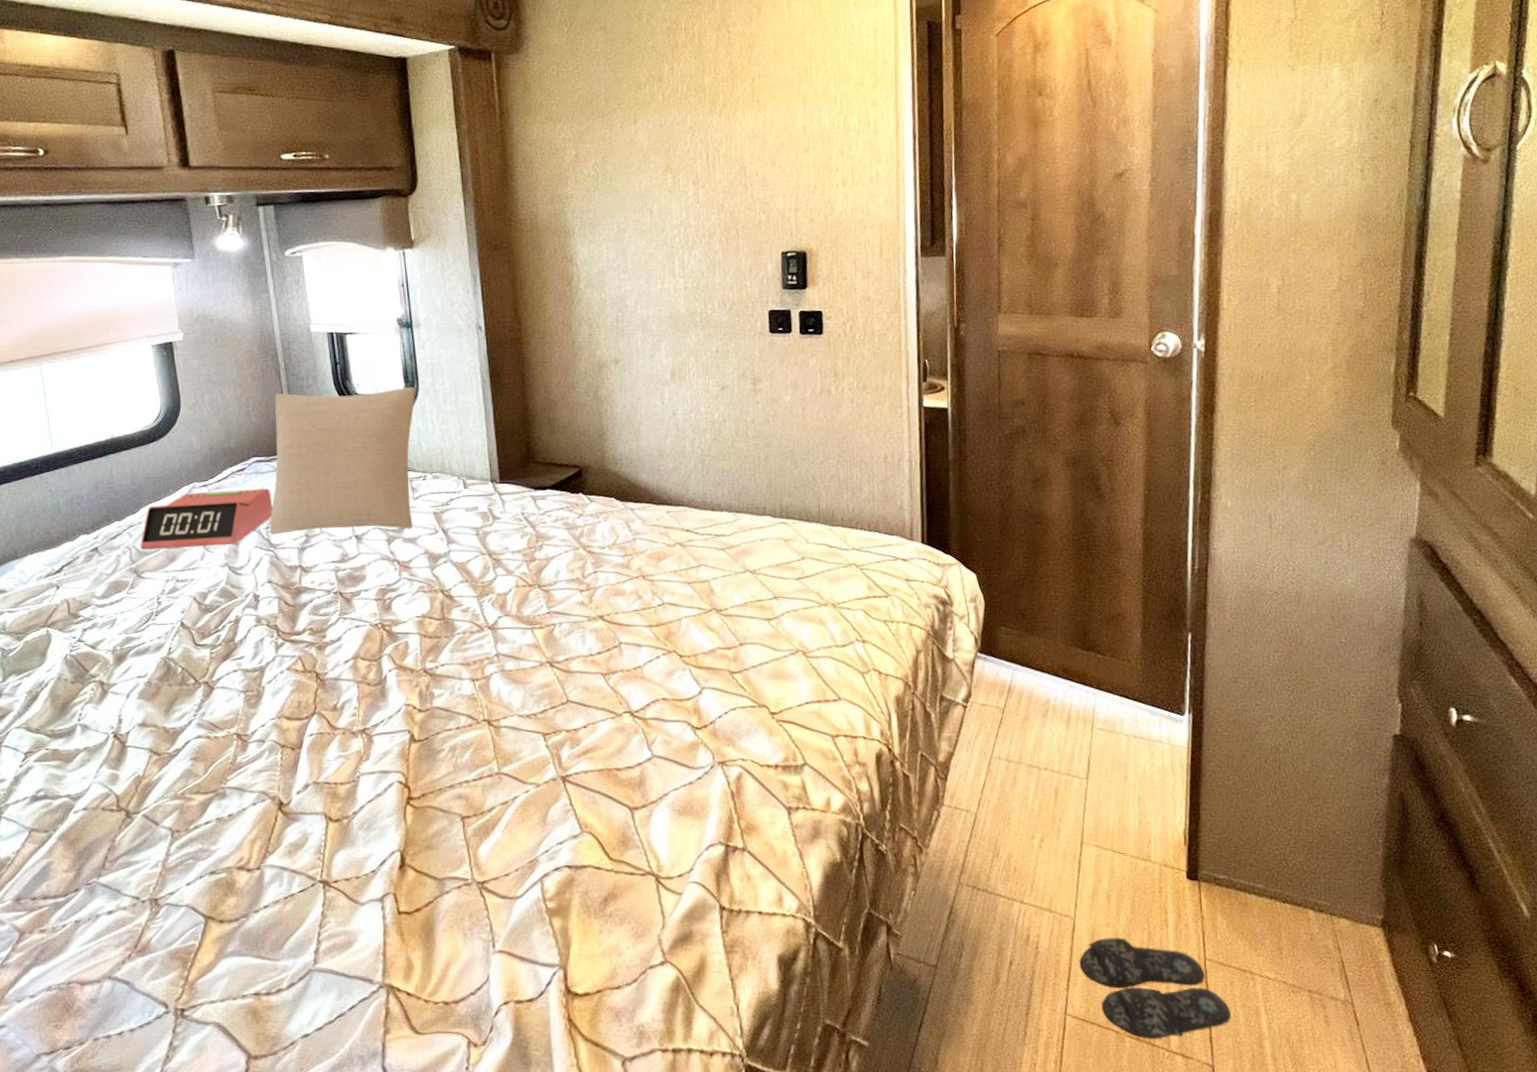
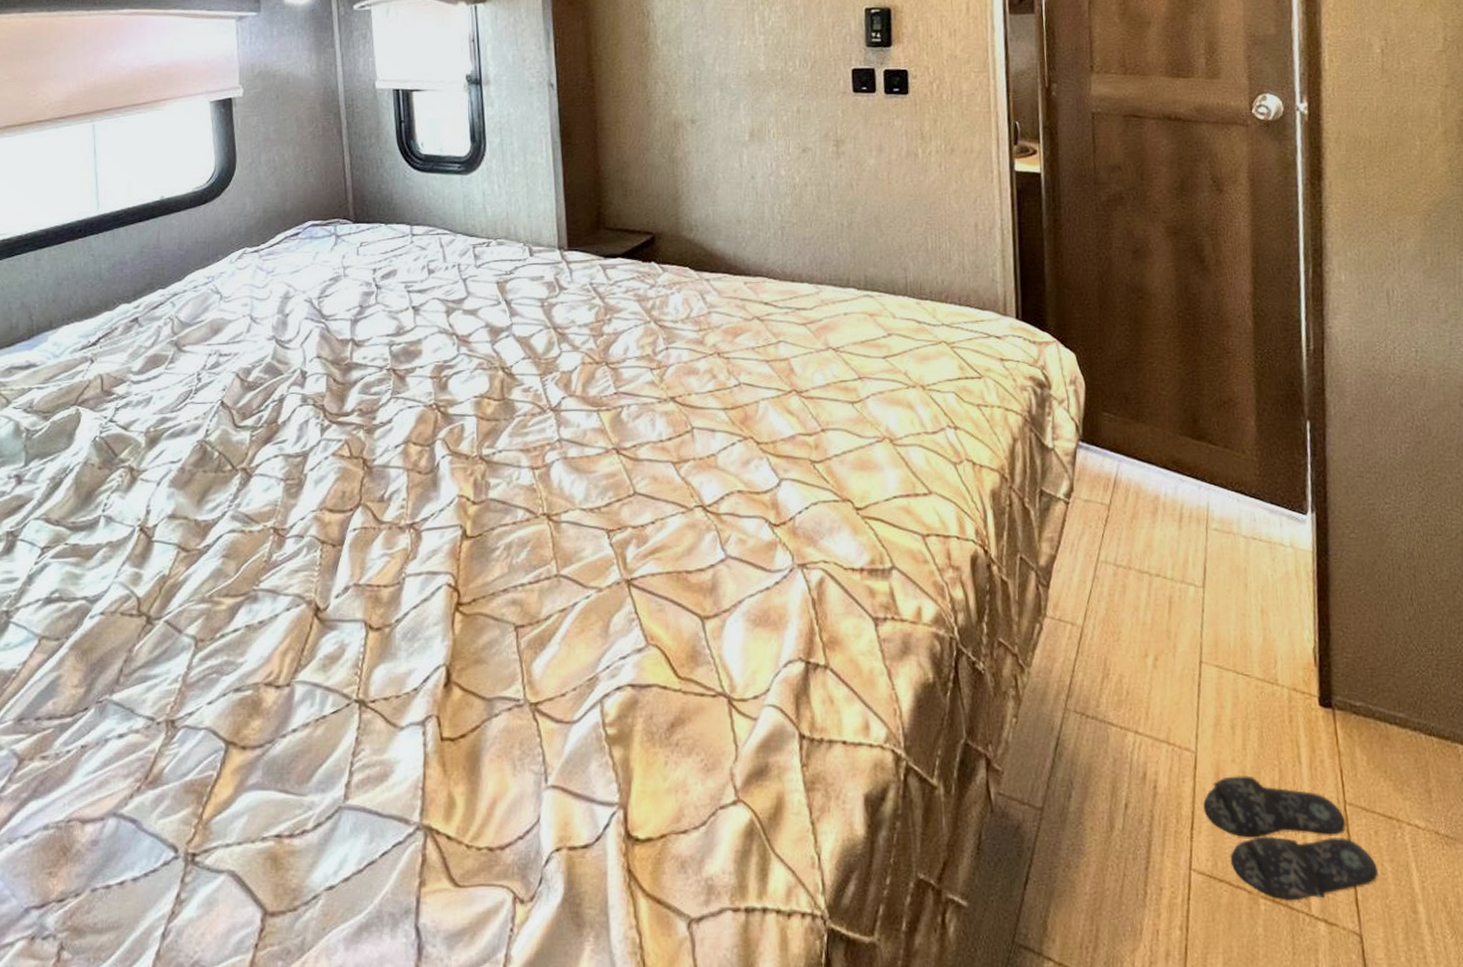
alarm clock: present [140,488,273,550] -> none [183,254,327,320]
pillow: present [269,386,415,535] -> none [322,146,482,306]

